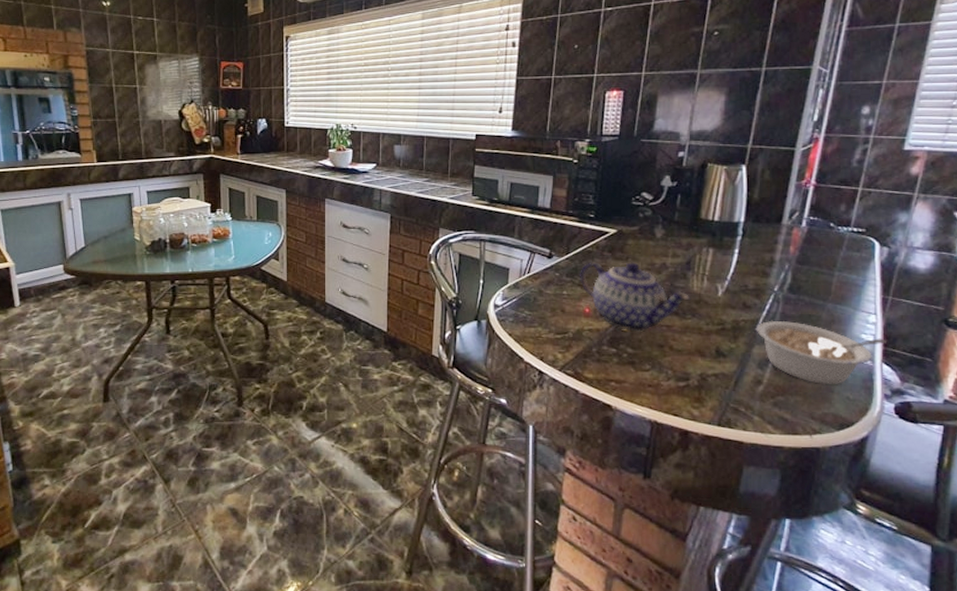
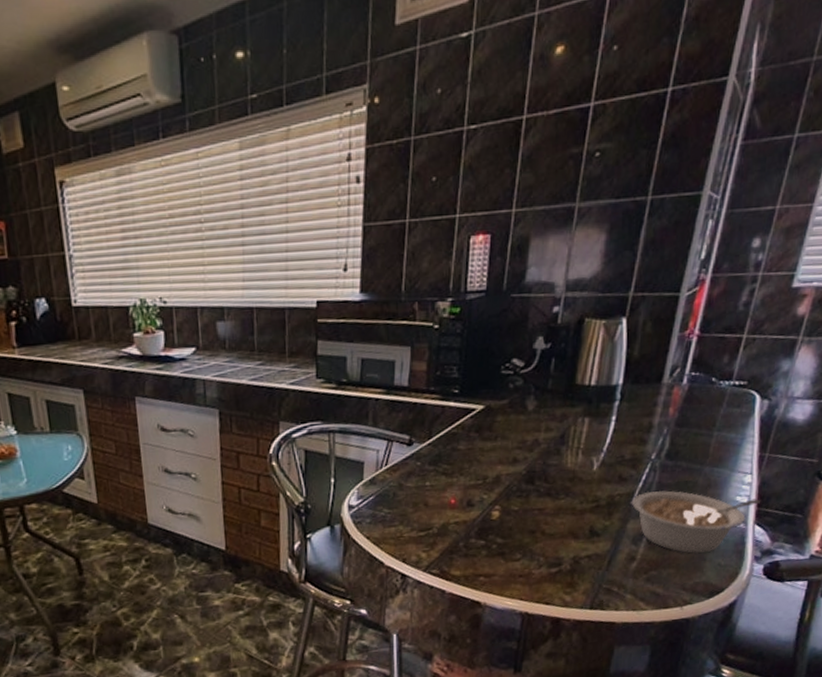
teapot: present [579,262,692,332] -> none [443,441,565,520]

